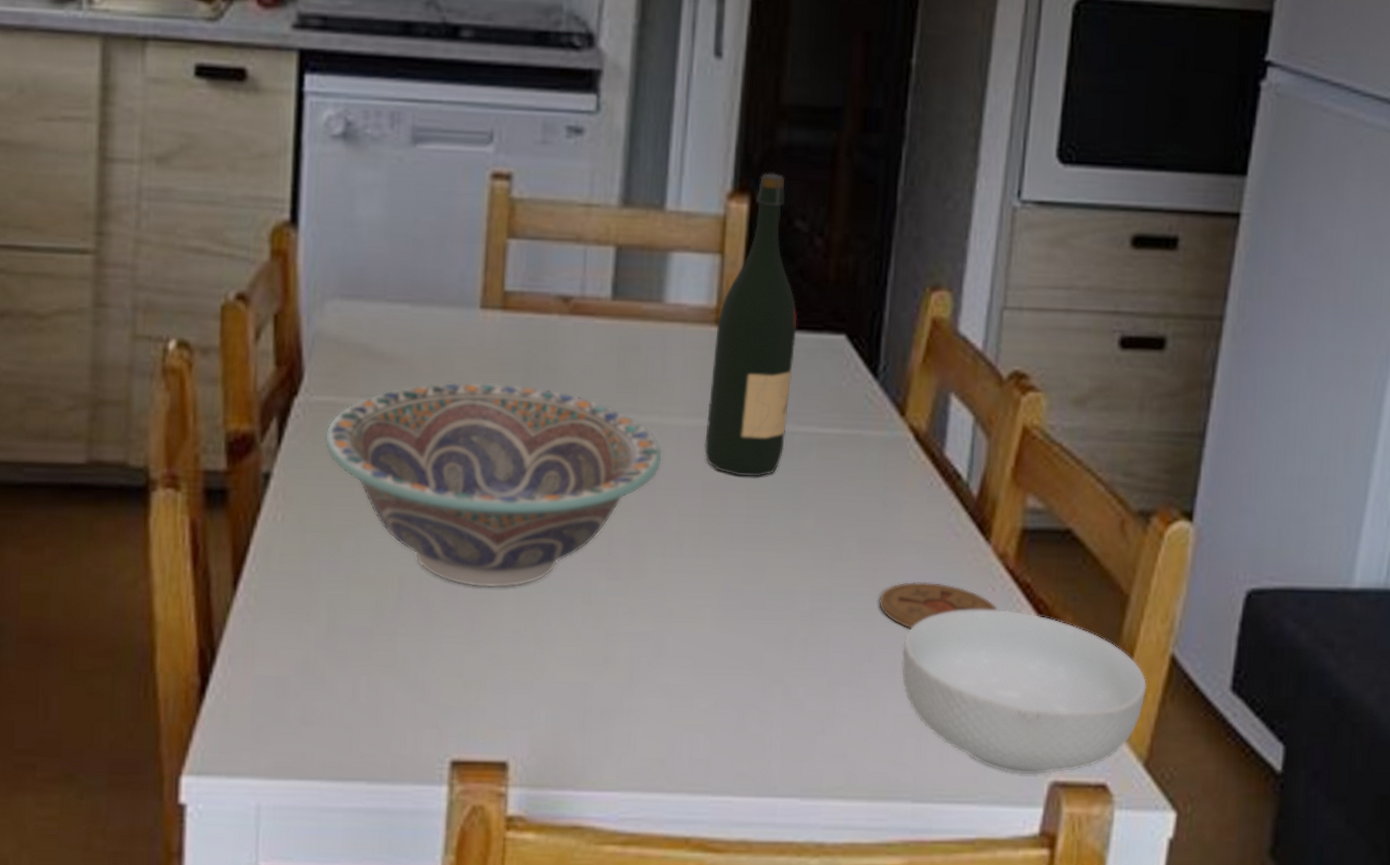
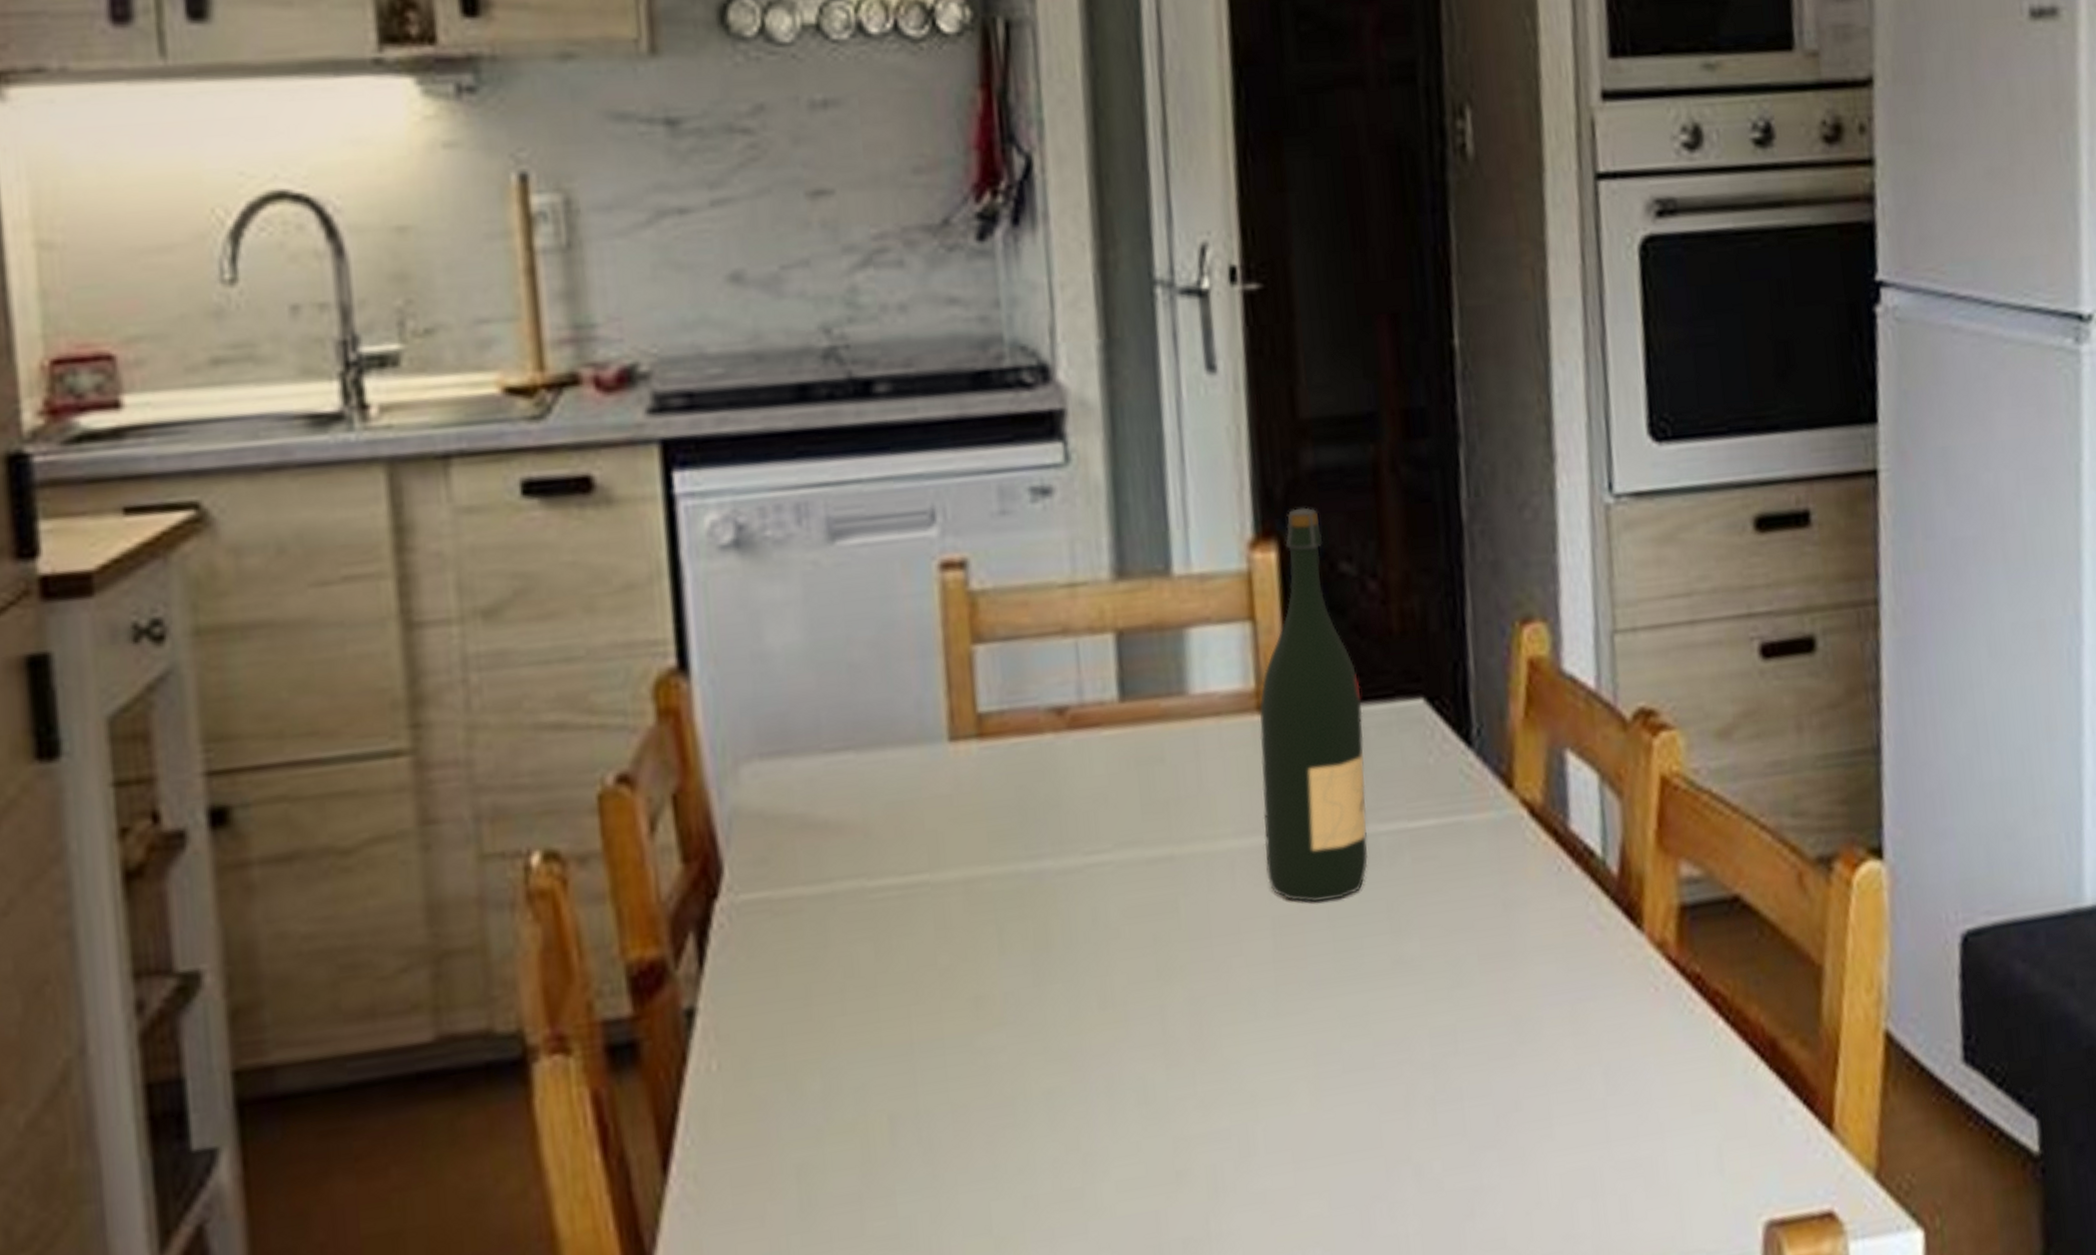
decorative bowl: present [324,381,663,588] -> none [761,831,1216,1112]
coaster: present [879,581,999,629] -> none [1517,993,1667,1060]
cereal bowl: present [901,609,1147,775] -> none [1556,1011,1863,1221]

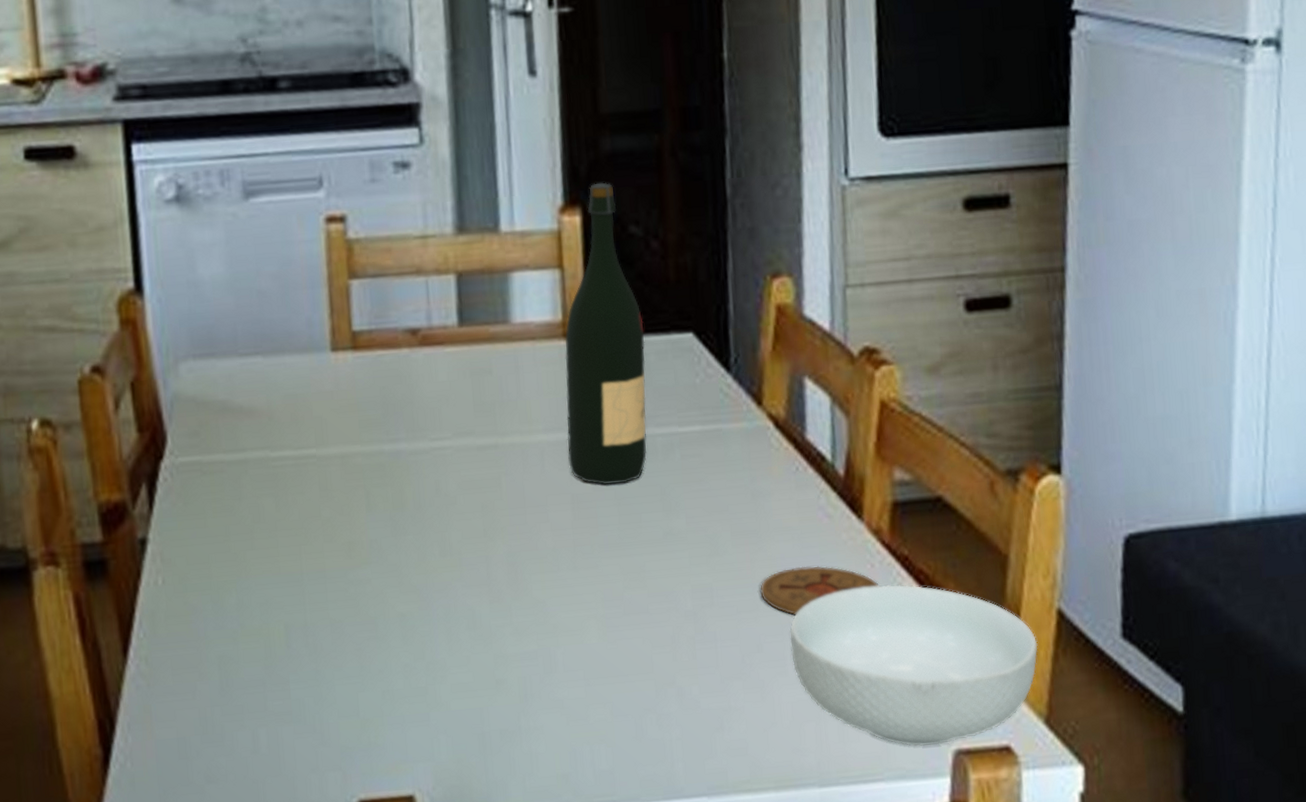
coaster: none [1517,993,1667,1060] -> present [760,566,880,616]
cereal bowl: none [1556,1011,1863,1221] -> present [790,584,1038,747]

